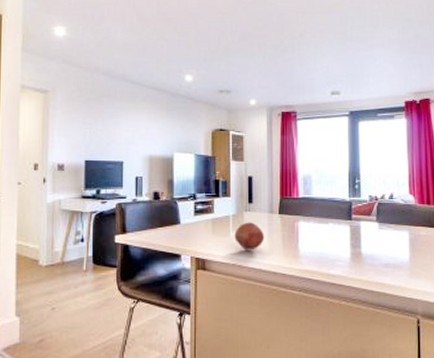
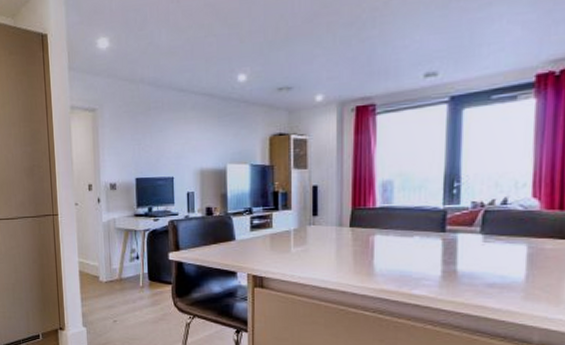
fruit: present [234,222,265,251] -> none [296,237,332,268]

